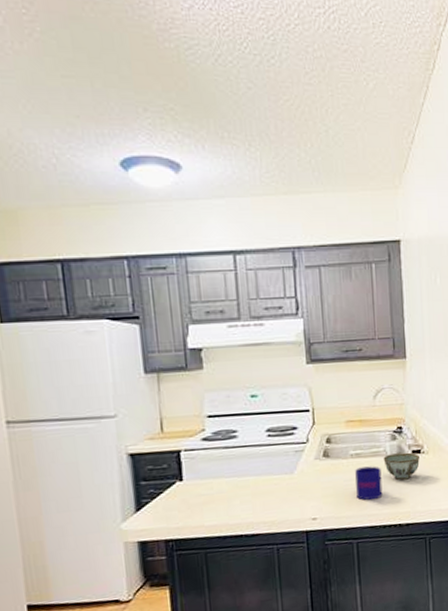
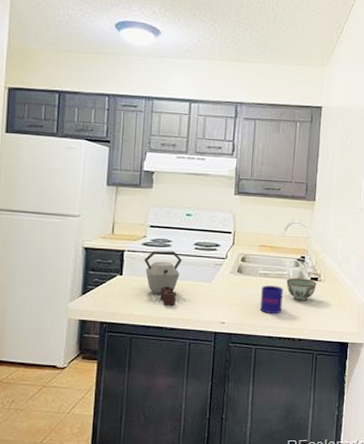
kettle: none [206,443,254,510] -> present [143,250,182,307]

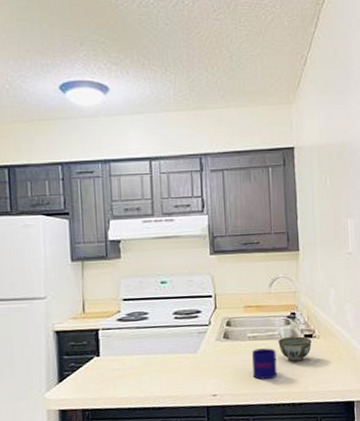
kettle: present [143,250,182,307] -> none [120,324,162,385]

